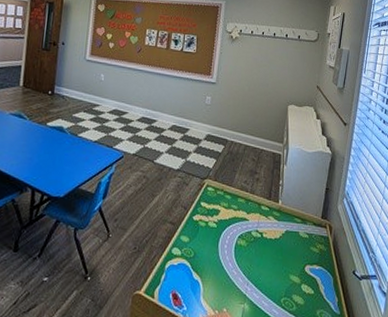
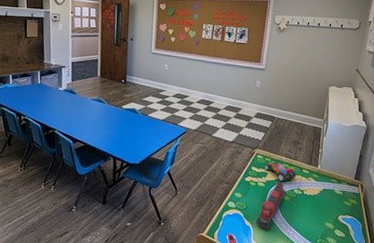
toy train: none [206,221,242,286] -> present [256,182,286,231]
toy car: none [215,189,254,222] -> present [264,157,296,182]

